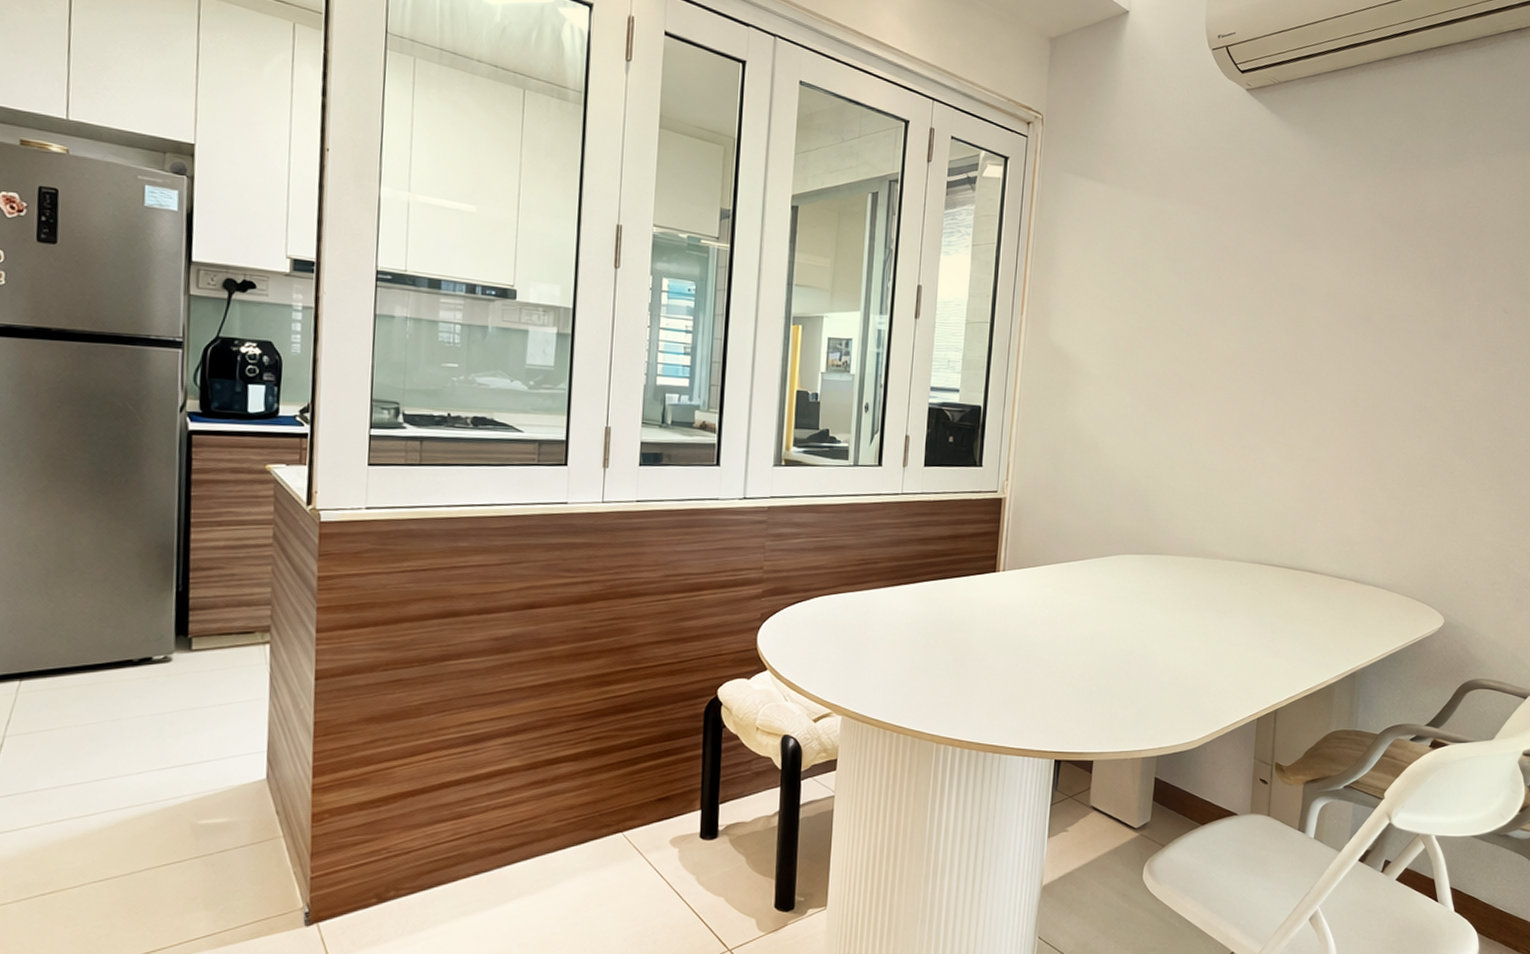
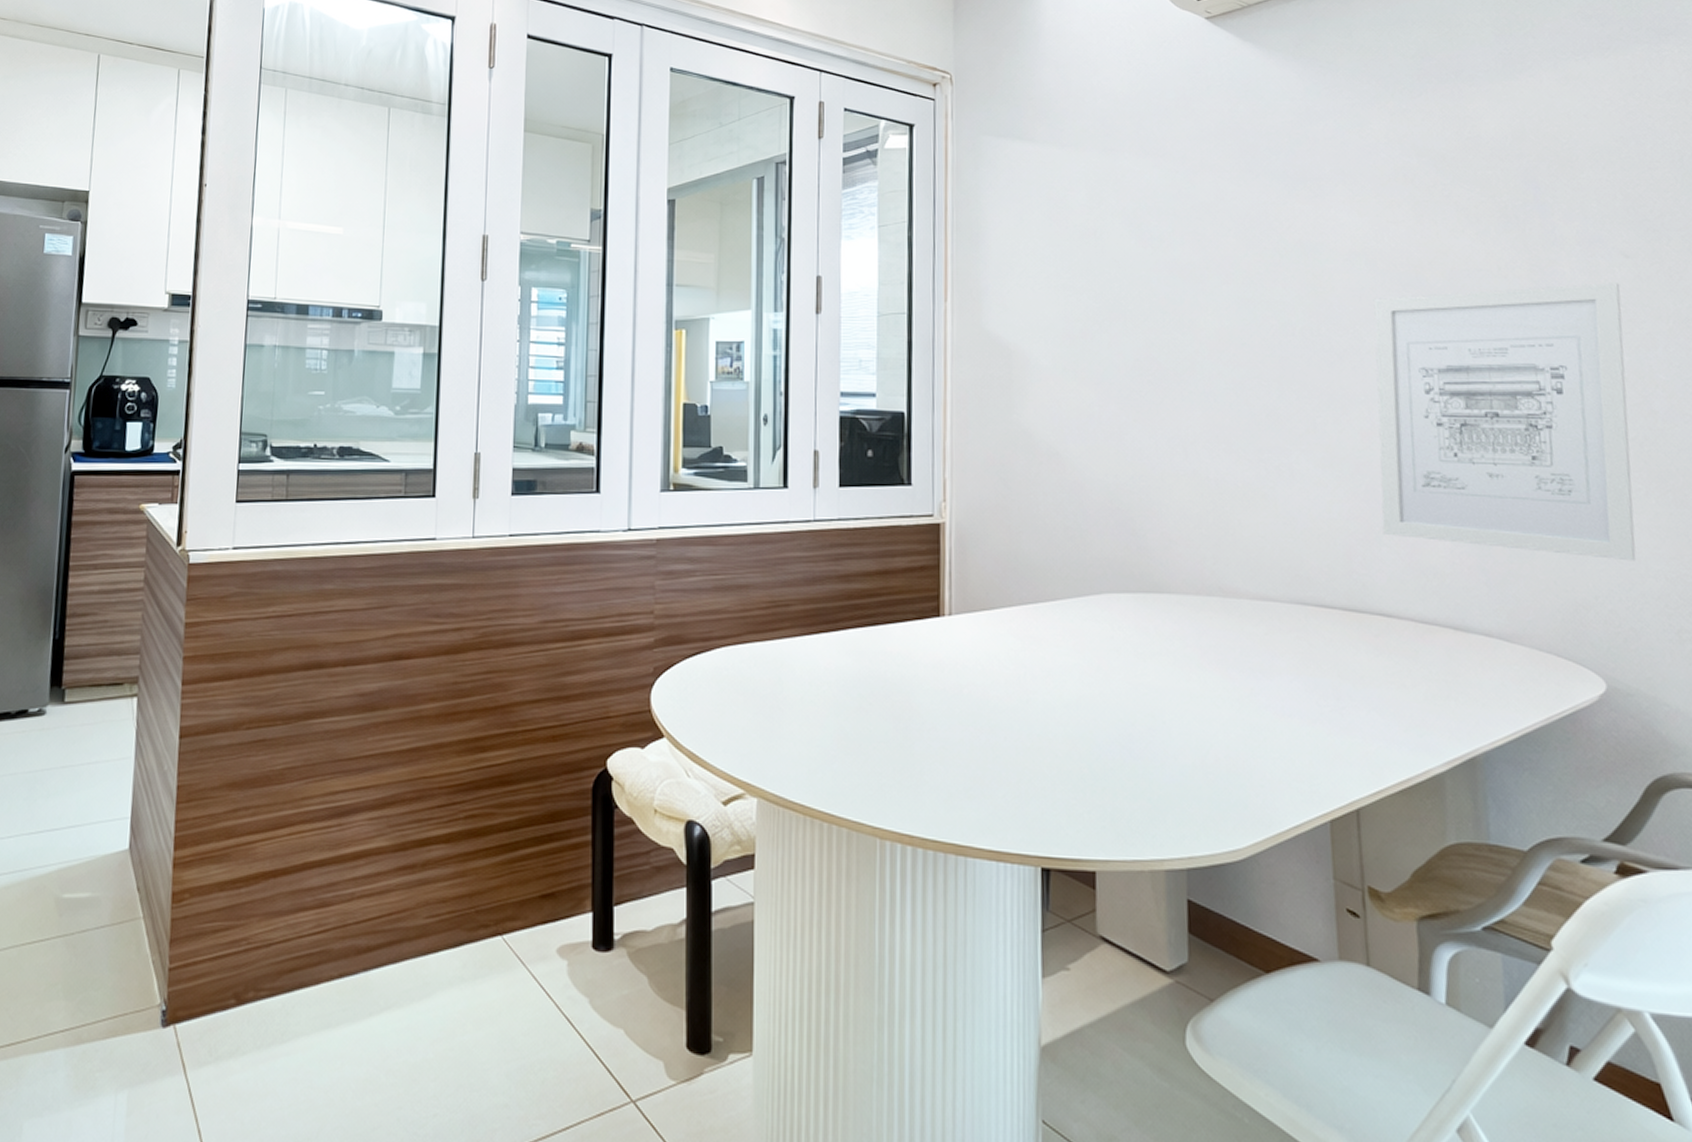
wall art: none [1319,331,1498,535] -> present [1373,283,1637,562]

